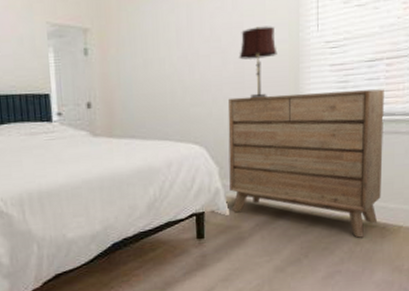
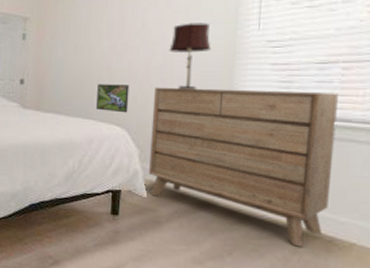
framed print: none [171,98,205,130] -> present [96,84,129,113]

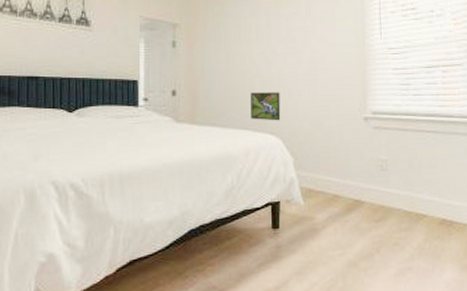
dresser: present [149,87,338,247] -> none [302,92,445,234]
table lamp: present [169,23,211,89] -> none [312,31,346,94]

